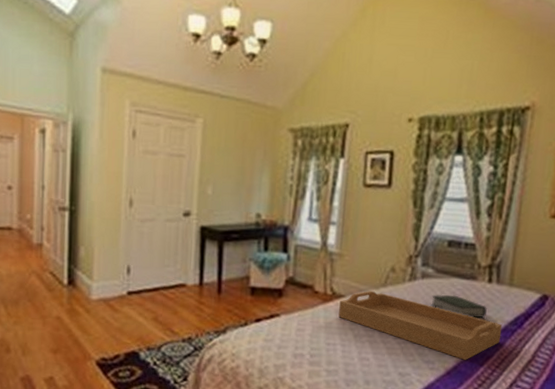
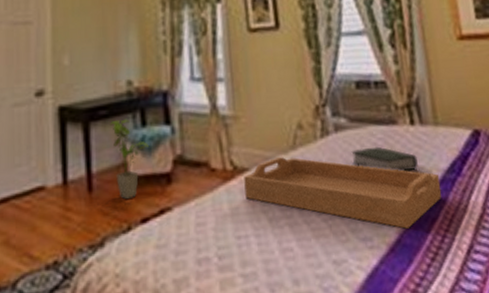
house plant: none [239,243,269,304] -> present [110,119,150,200]

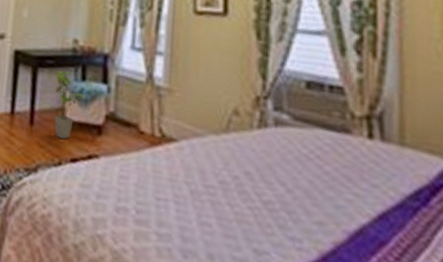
serving tray: present [244,156,442,229] -> none [170,135,398,243]
book: present [351,146,418,172] -> none [290,148,371,186]

